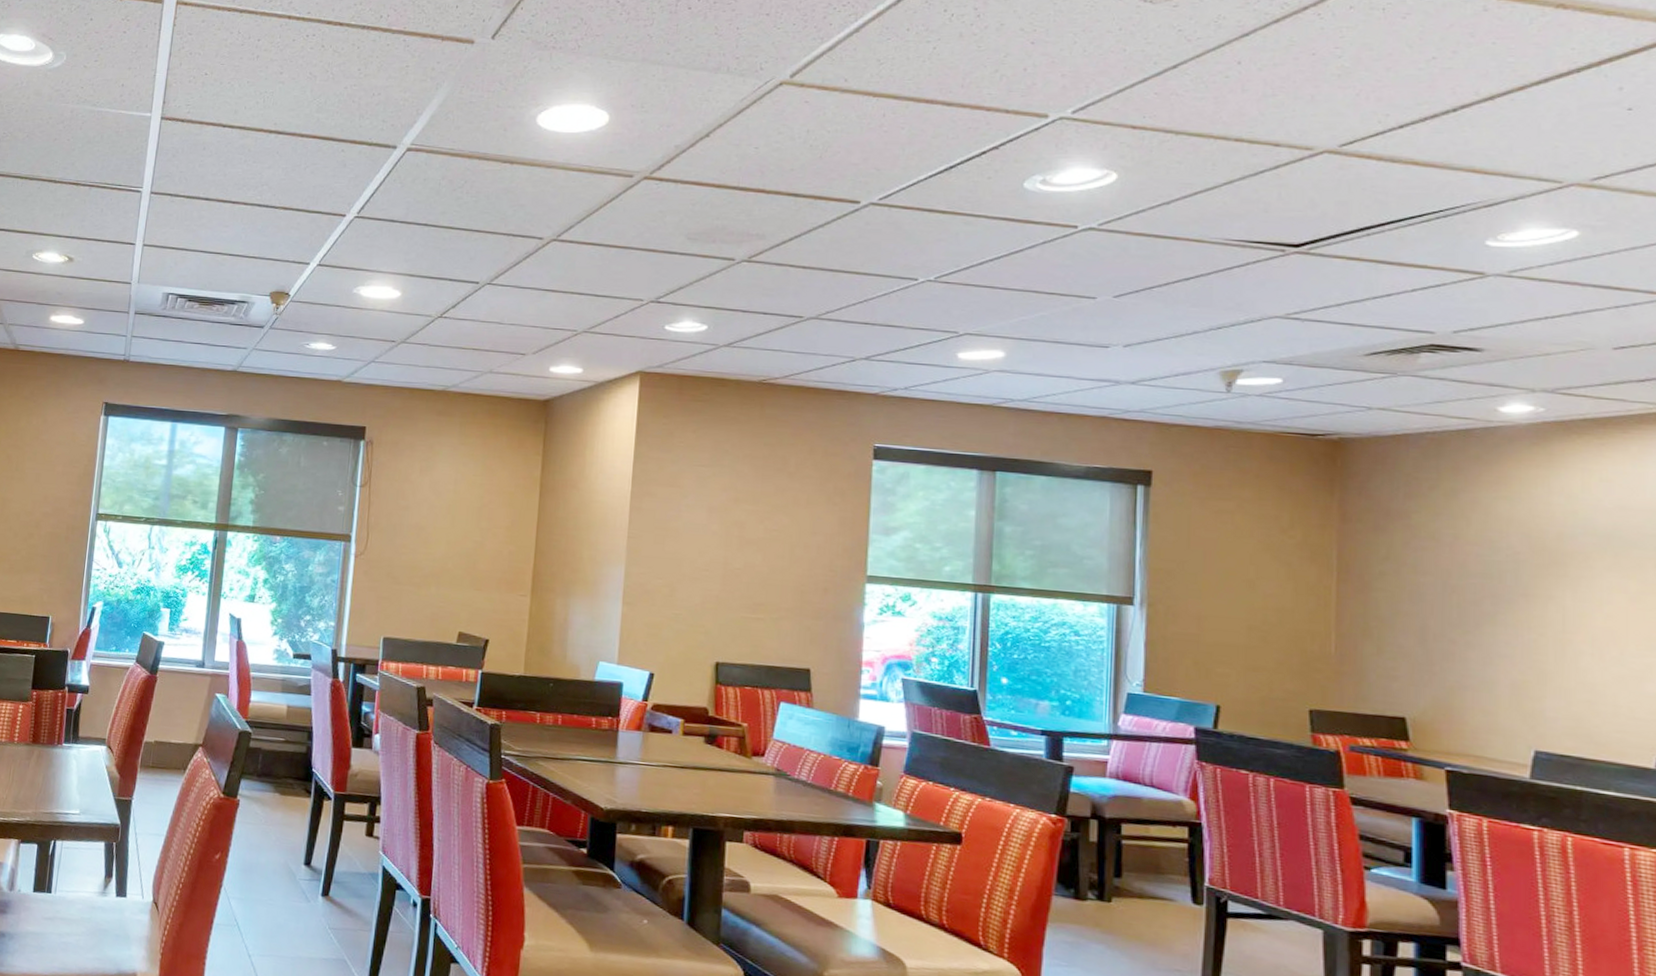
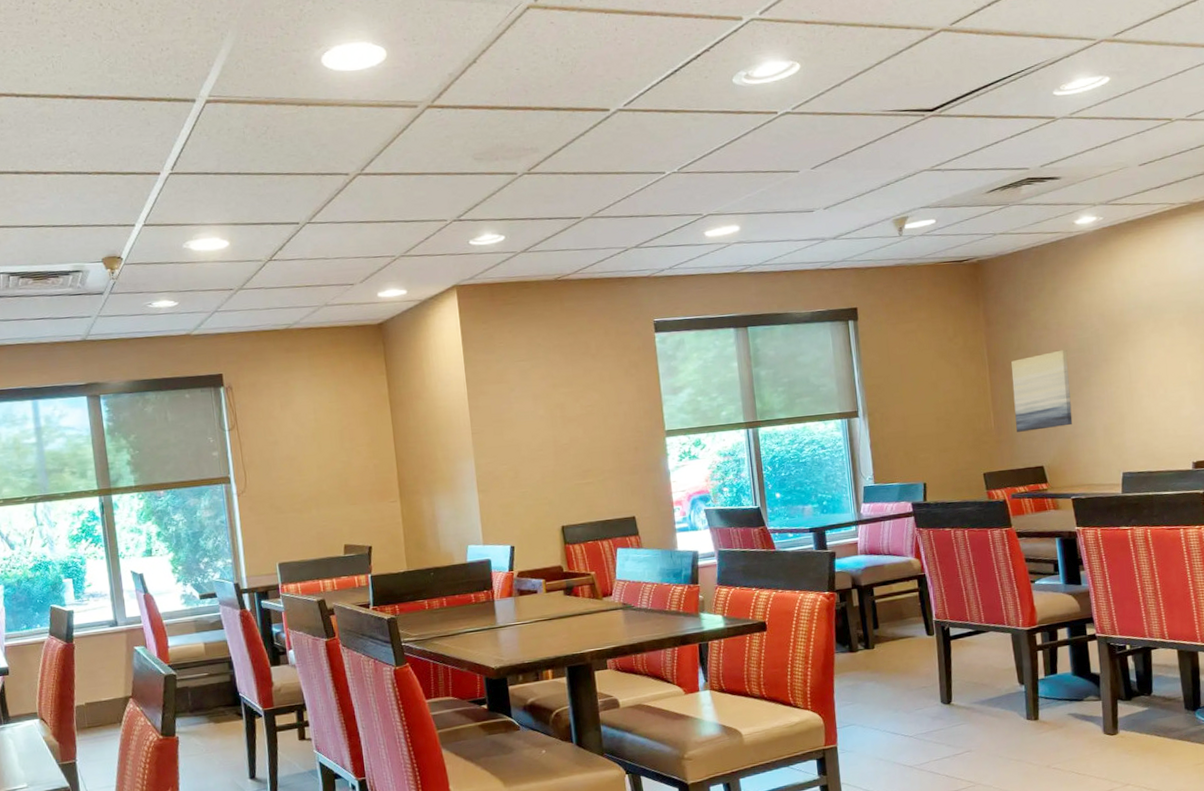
wall art: none [1369,570,1464,672] -> present [1011,349,1073,432]

